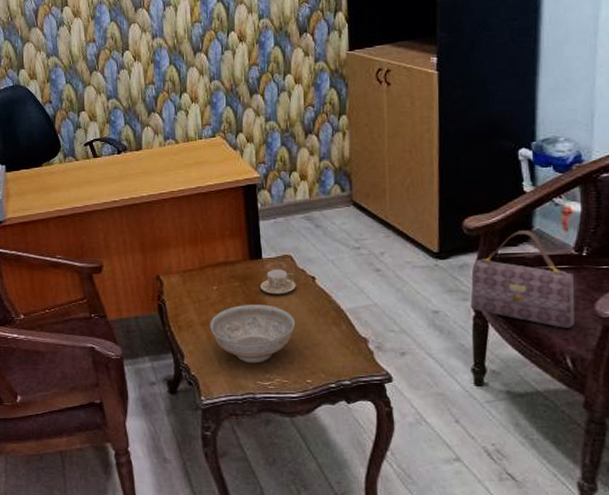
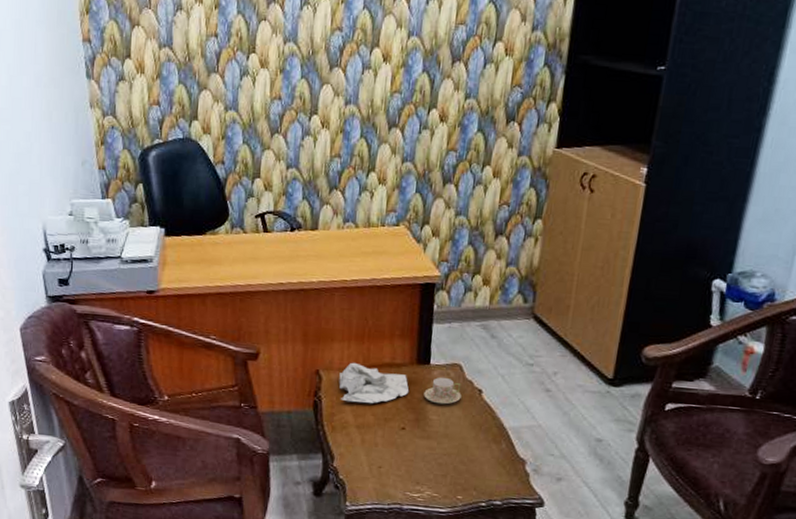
tissue: none [179,264,246,302] -> present [339,362,410,403]
decorative bowl: present [210,305,296,363] -> none [365,411,455,474]
handbag: present [470,230,574,328] -> none [635,366,743,471]

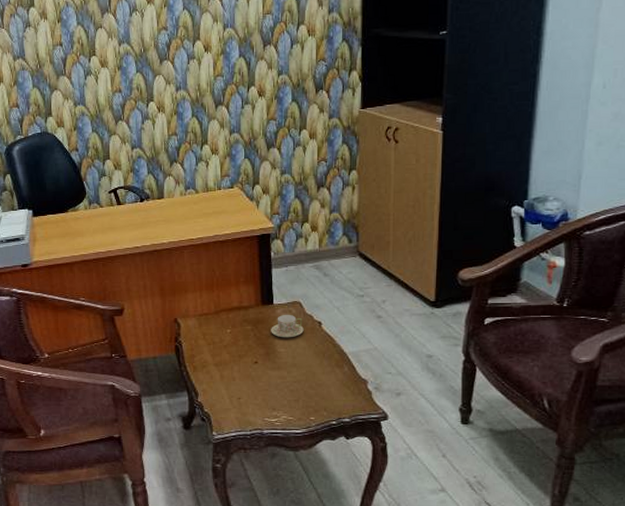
tissue: present [339,362,410,403] -> none [195,309,258,344]

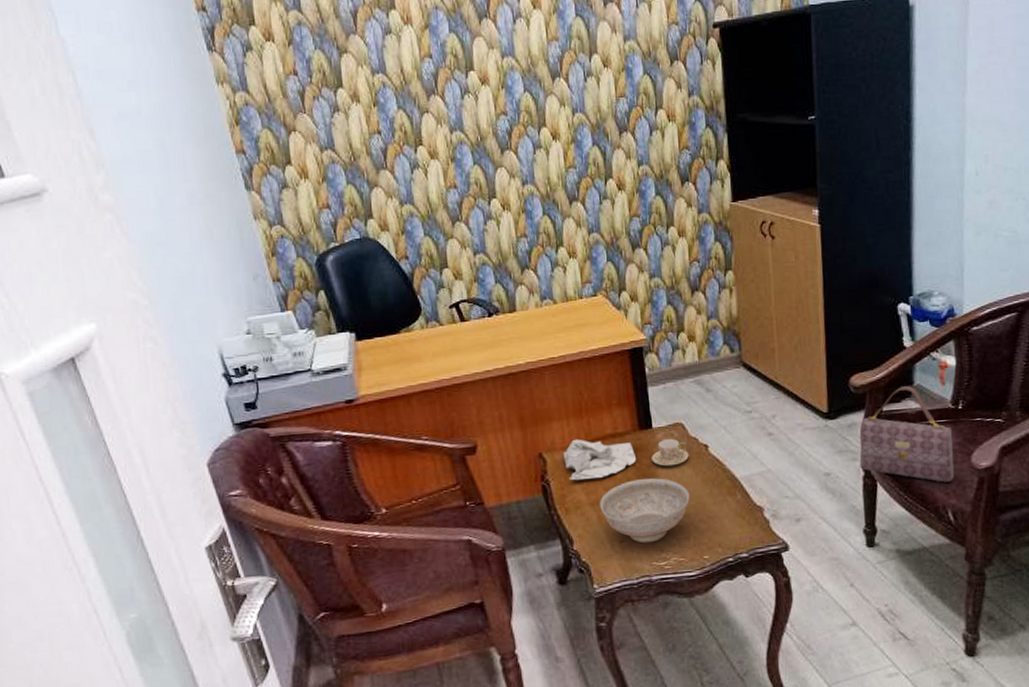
tissue: none [195,309,258,344] -> present [563,439,637,481]
decorative bowl: none [223,347,302,402] -> present [600,478,690,544]
handbag: none [461,282,554,372] -> present [859,386,954,483]

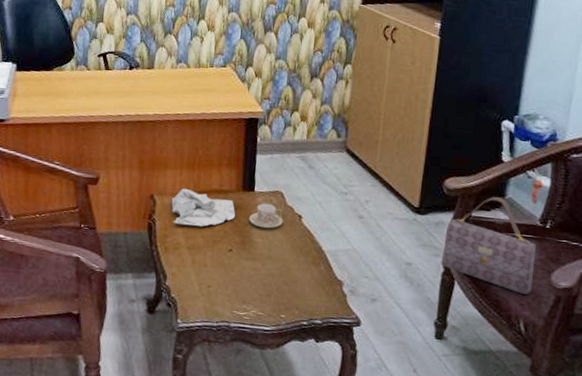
decorative bowl: present [600,478,690,544] -> none [195,234,278,293]

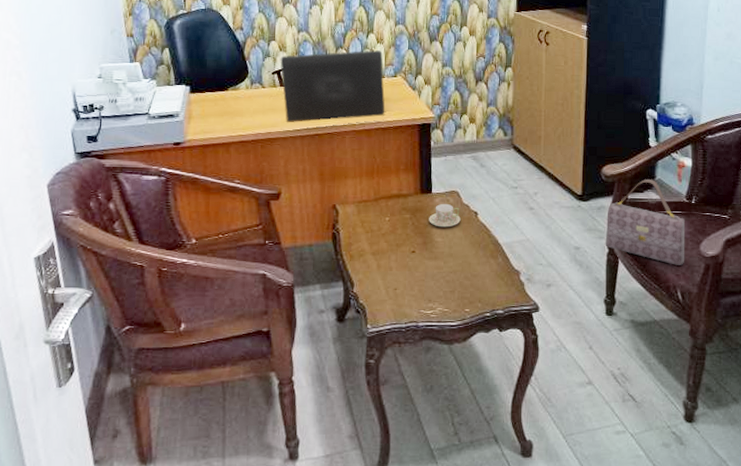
laptop: none [106,37,213,108] -> present [280,50,385,123]
tissue: present [171,188,236,227] -> none [354,196,416,232]

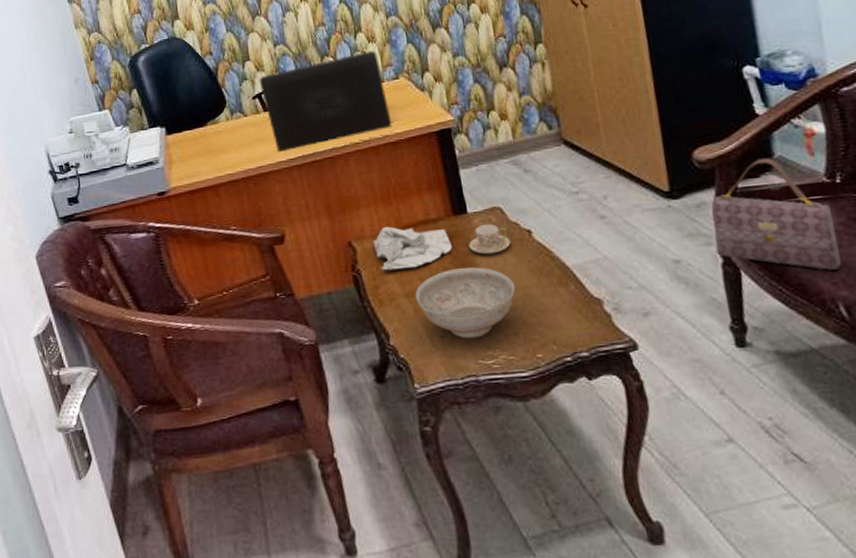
tissue: none [354,196,416,232] -> present [373,226,453,271]
decorative bowl: none [380,236,459,293] -> present [415,267,516,339]

